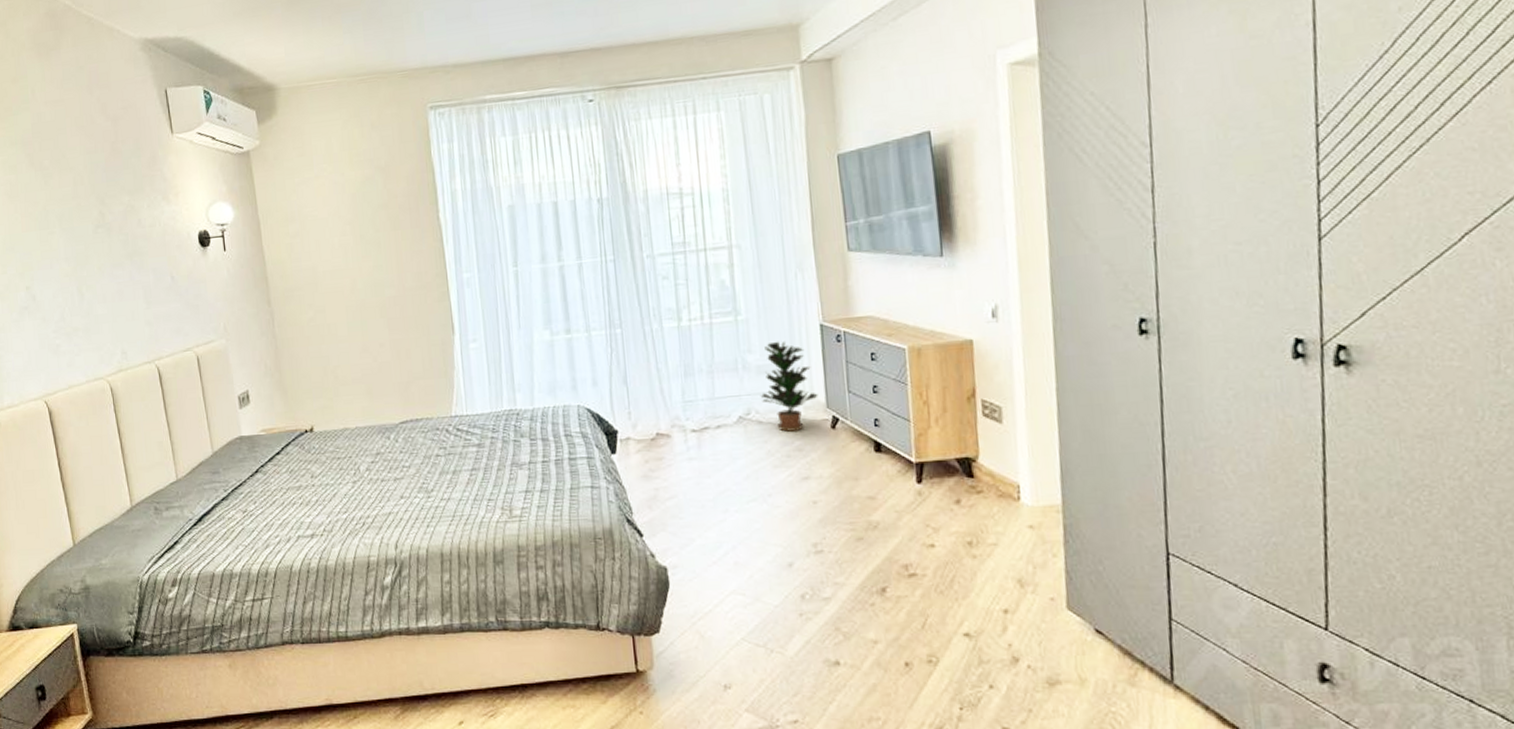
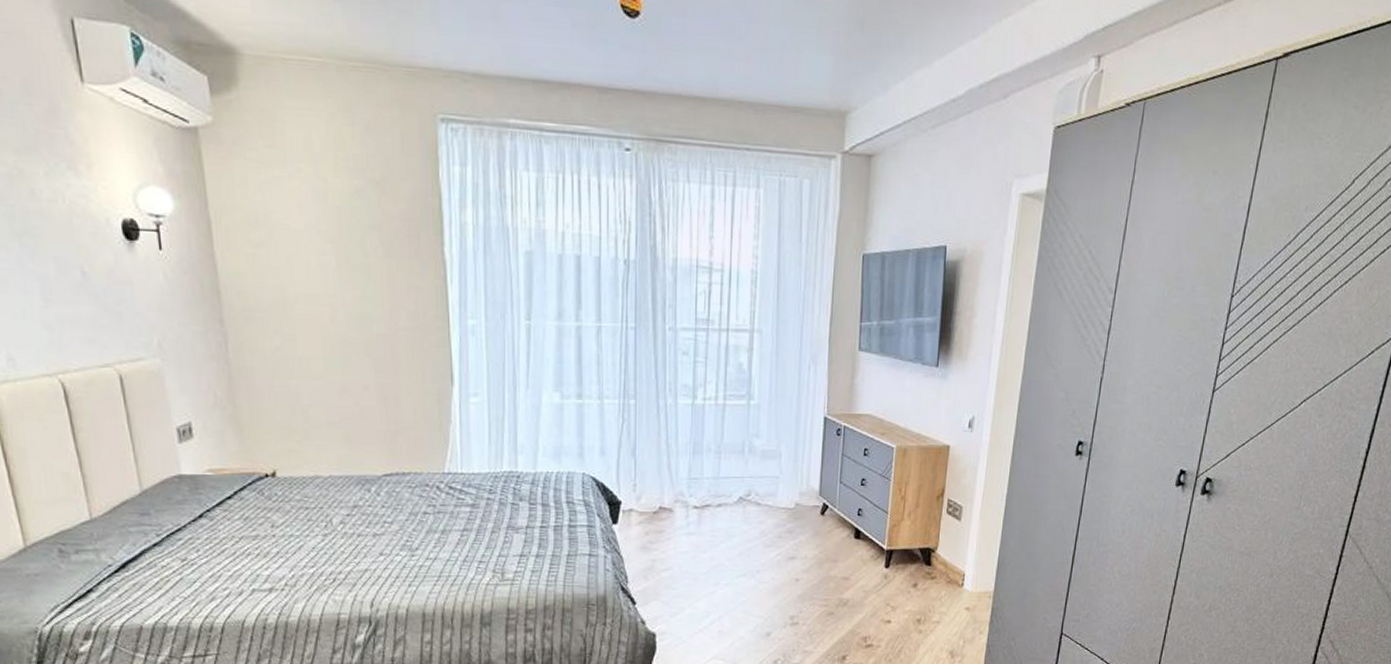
potted plant: present [760,341,818,432] -> none [761,429,814,515]

